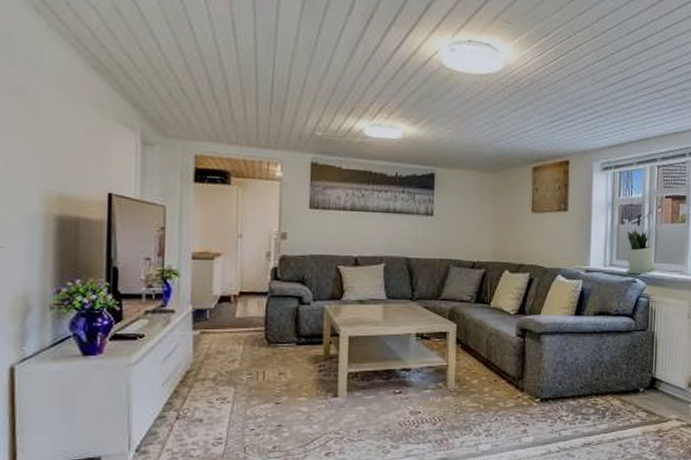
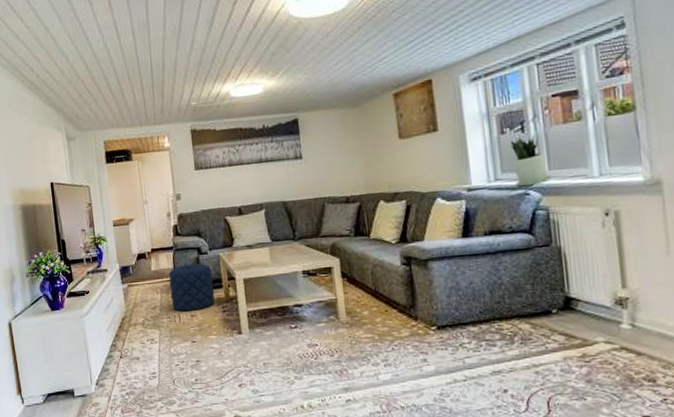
pouf: none [256,314,313,368] -> present [168,263,215,312]

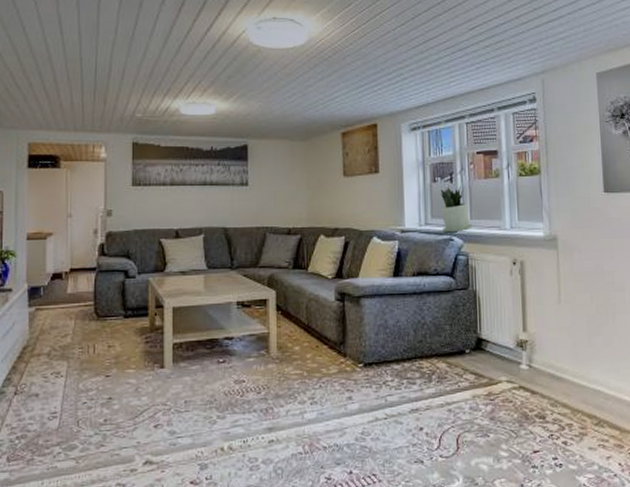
pouf: present [168,263,215,312] -> none [86,287,139,342]

